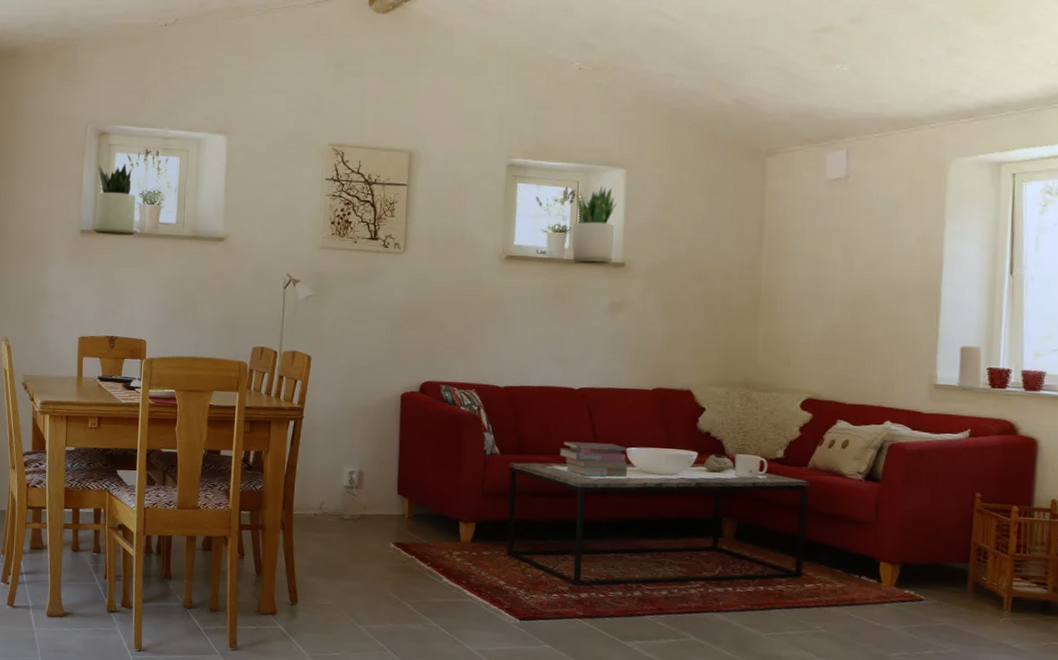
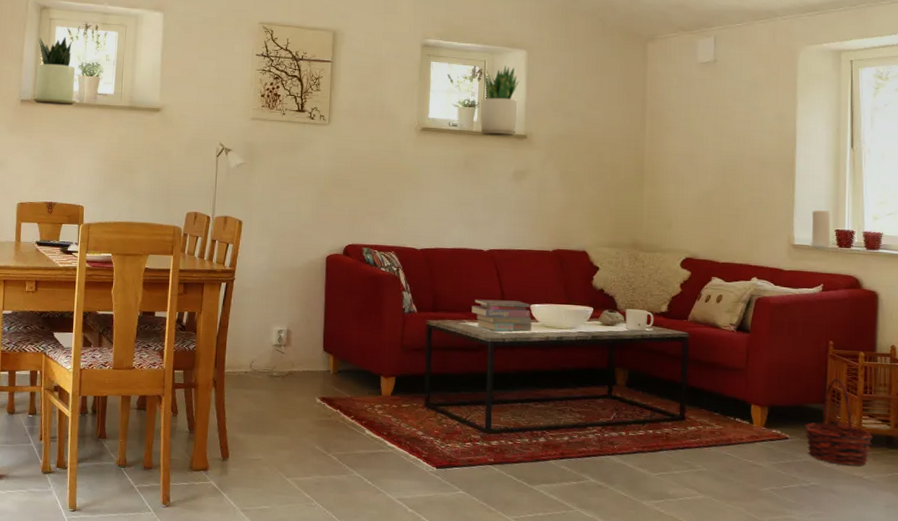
basket: none [942,535,1026,633] -> present [804,379,873,466]

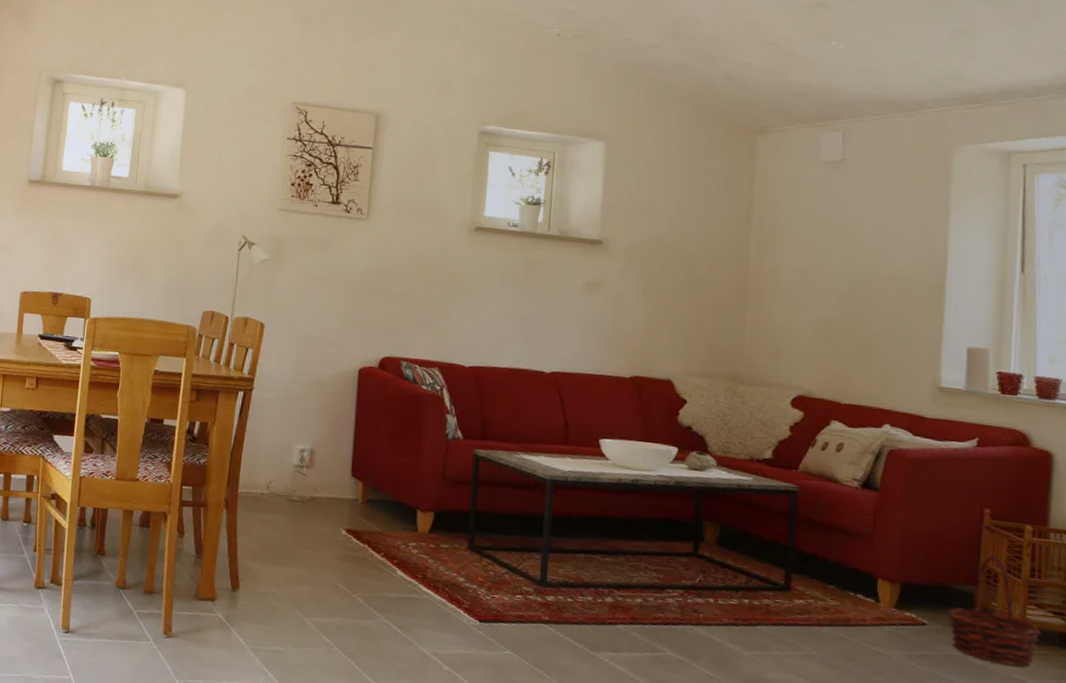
planter: present [32,37,77,106] -> none [40,113,89,189]
books: present [471,299,532,332] -> none [528,428,602,470]
planter: present [480,66,519,136] -> none [546,158,594,241]
mug: present [625,308,654,333] -> none [717,451,755,482]

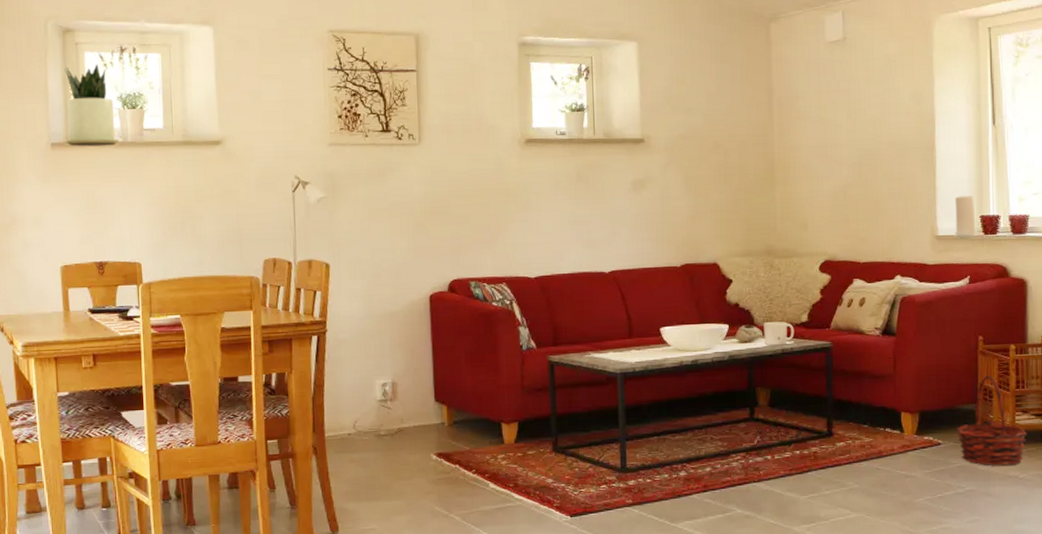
planter: none [40,113,89,189] -> present [64,64,120,148]
mug: none [717,451,755,482] -> present [763,321,795,347]

